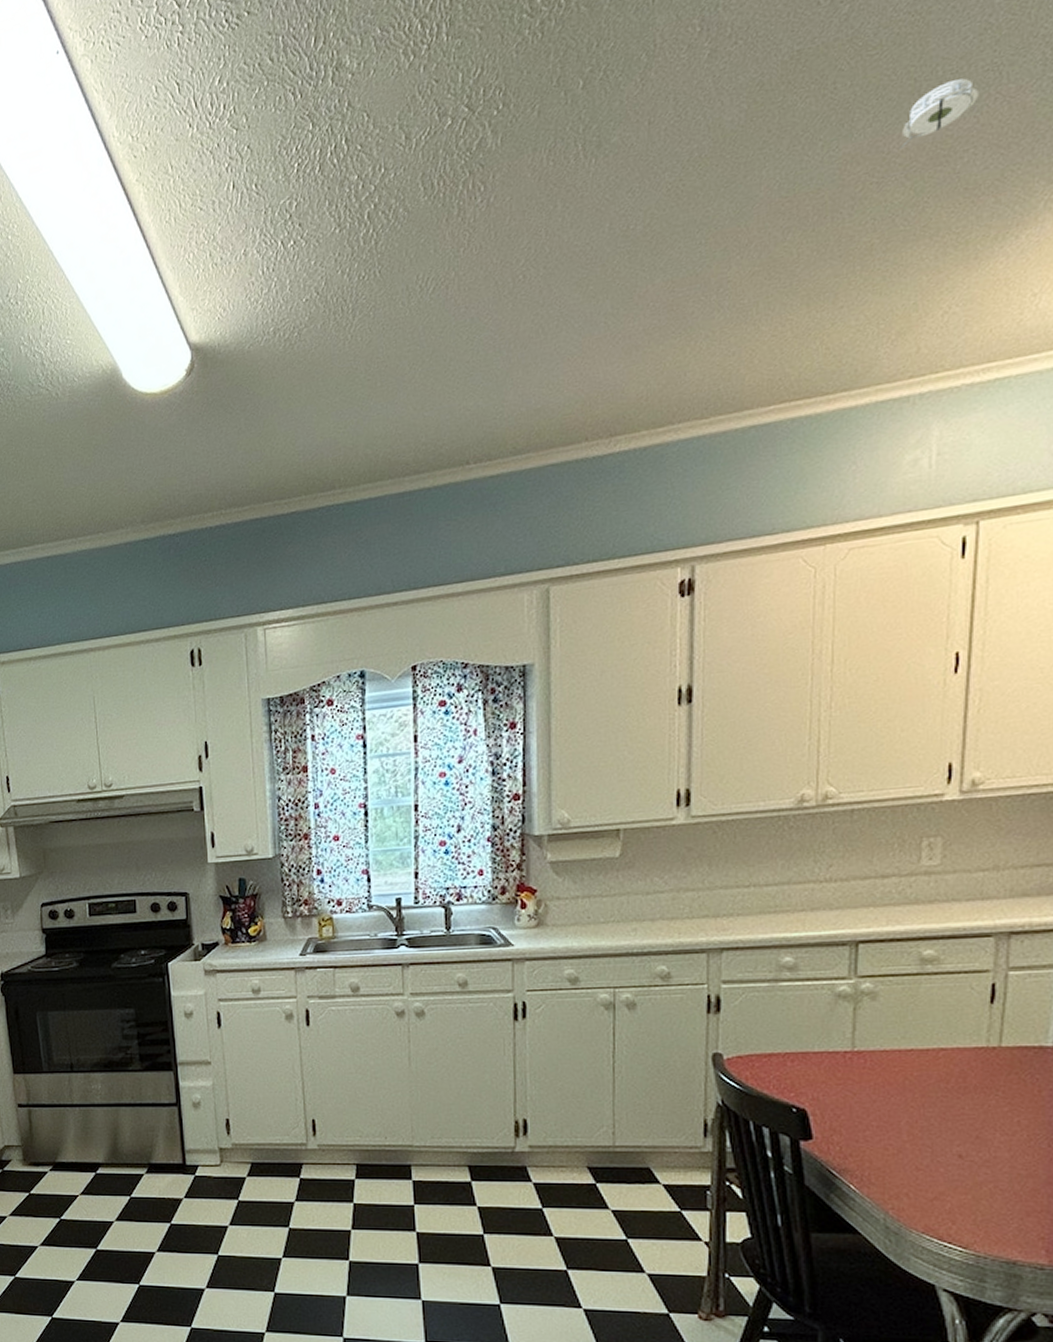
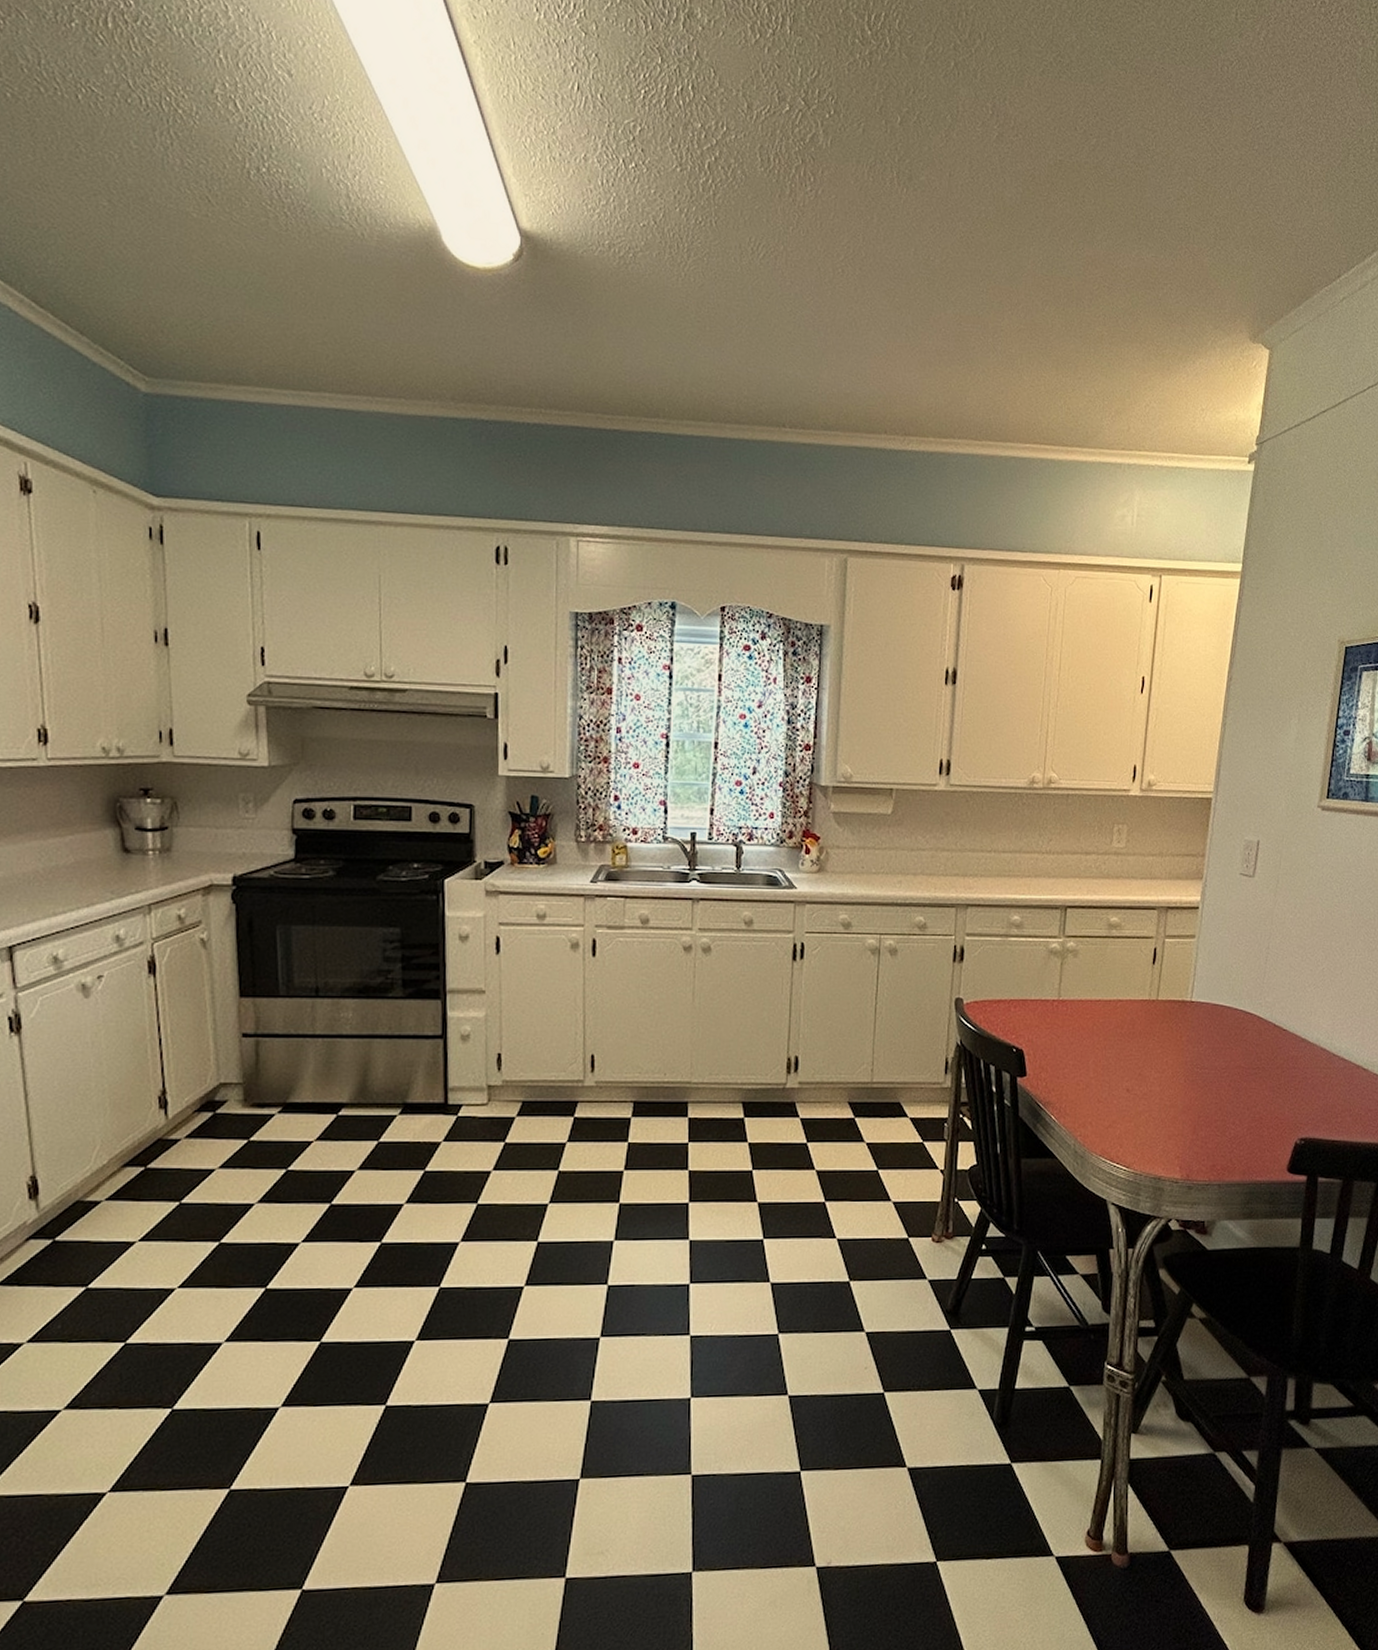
smoke detector: present [899,78,979,149] -> none [1124,226,1175,267]

